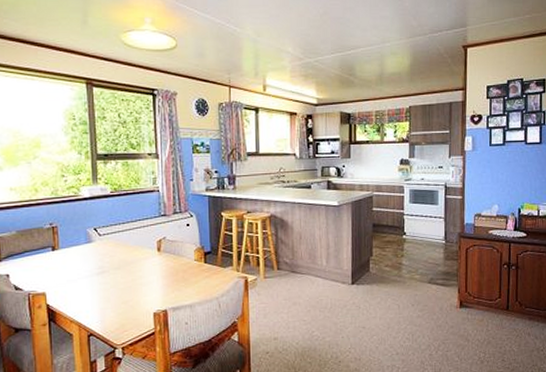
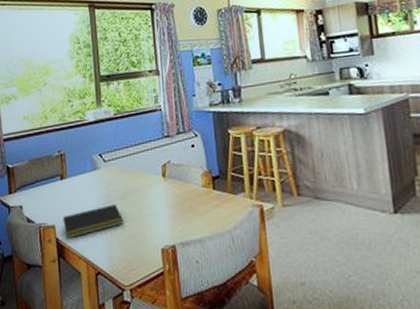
notepad: none [53,274,118,305] -> present [62,204,124,239]

